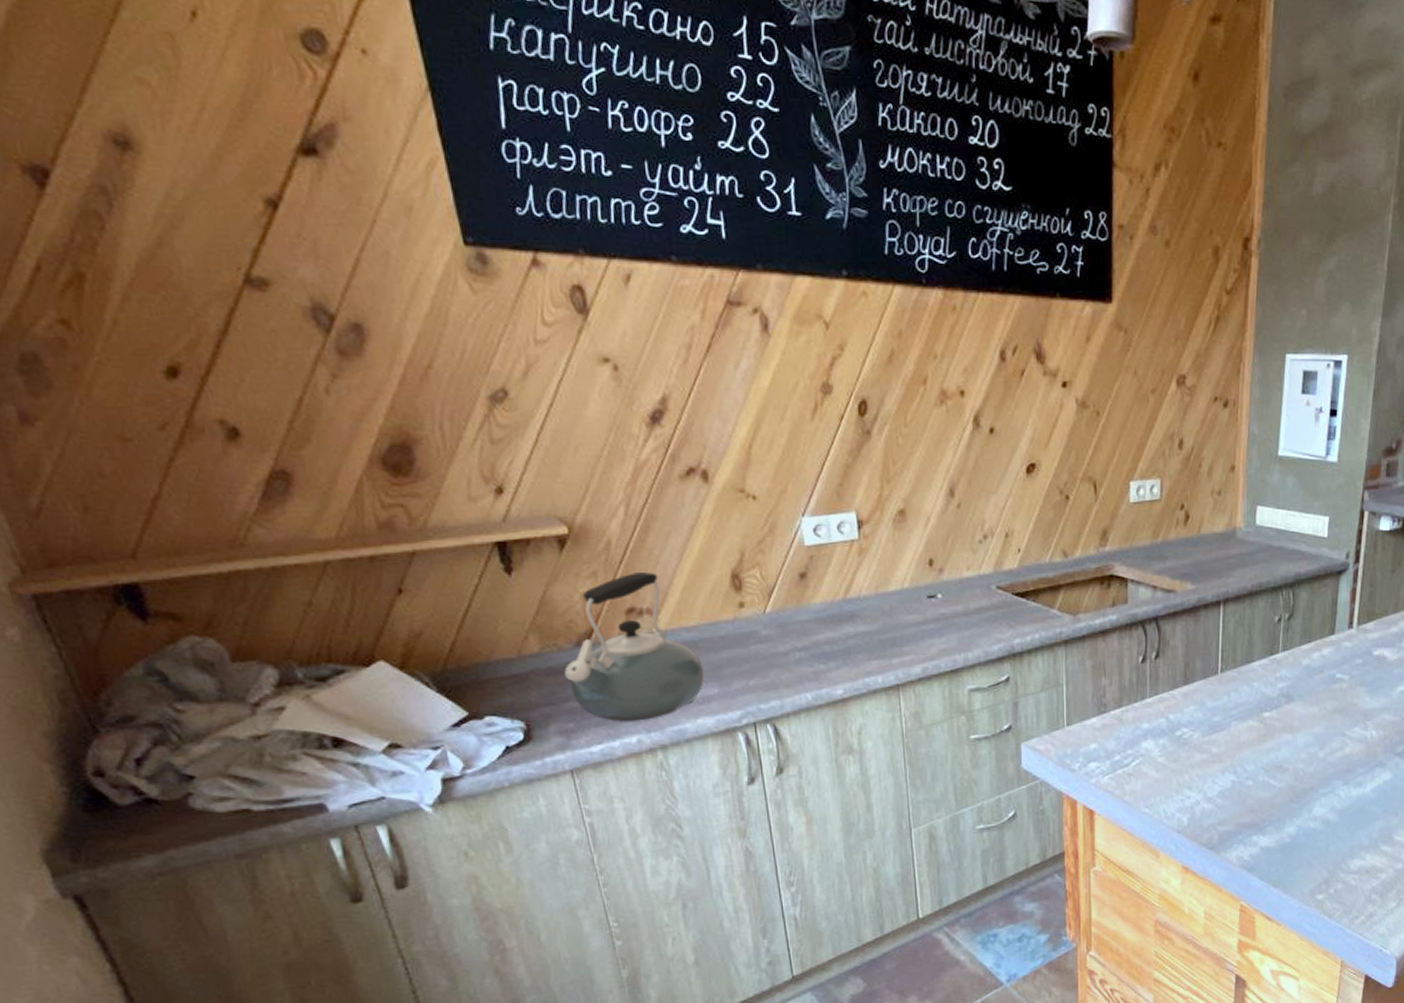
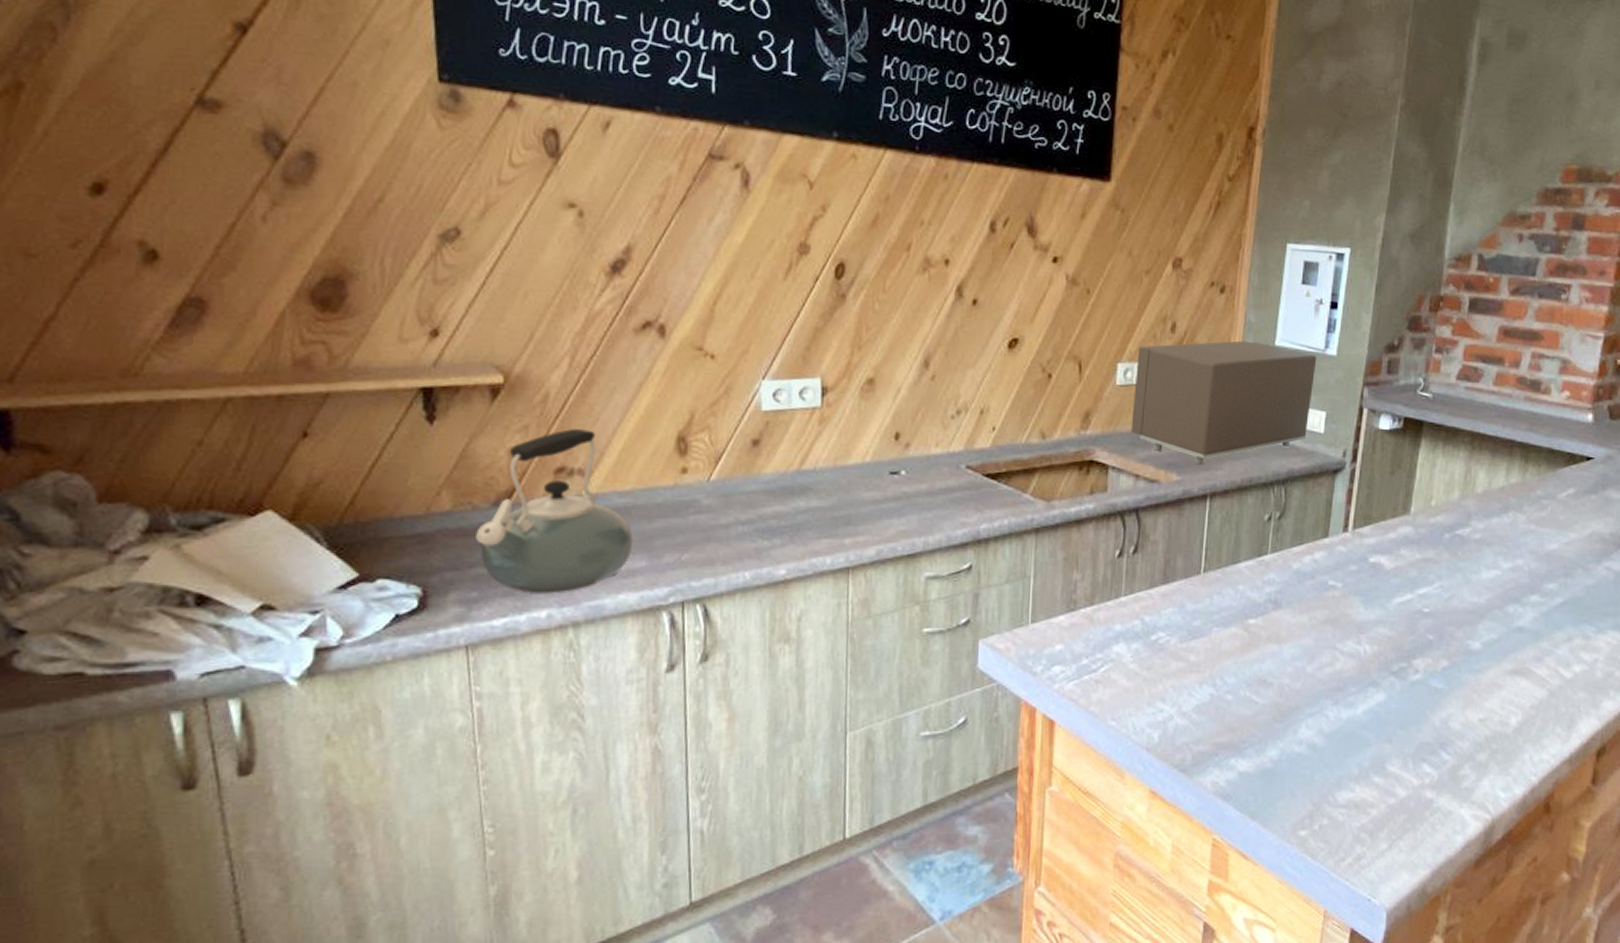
microwave: none [1146,453,1319,574] -> present [1131,340,1317,465]

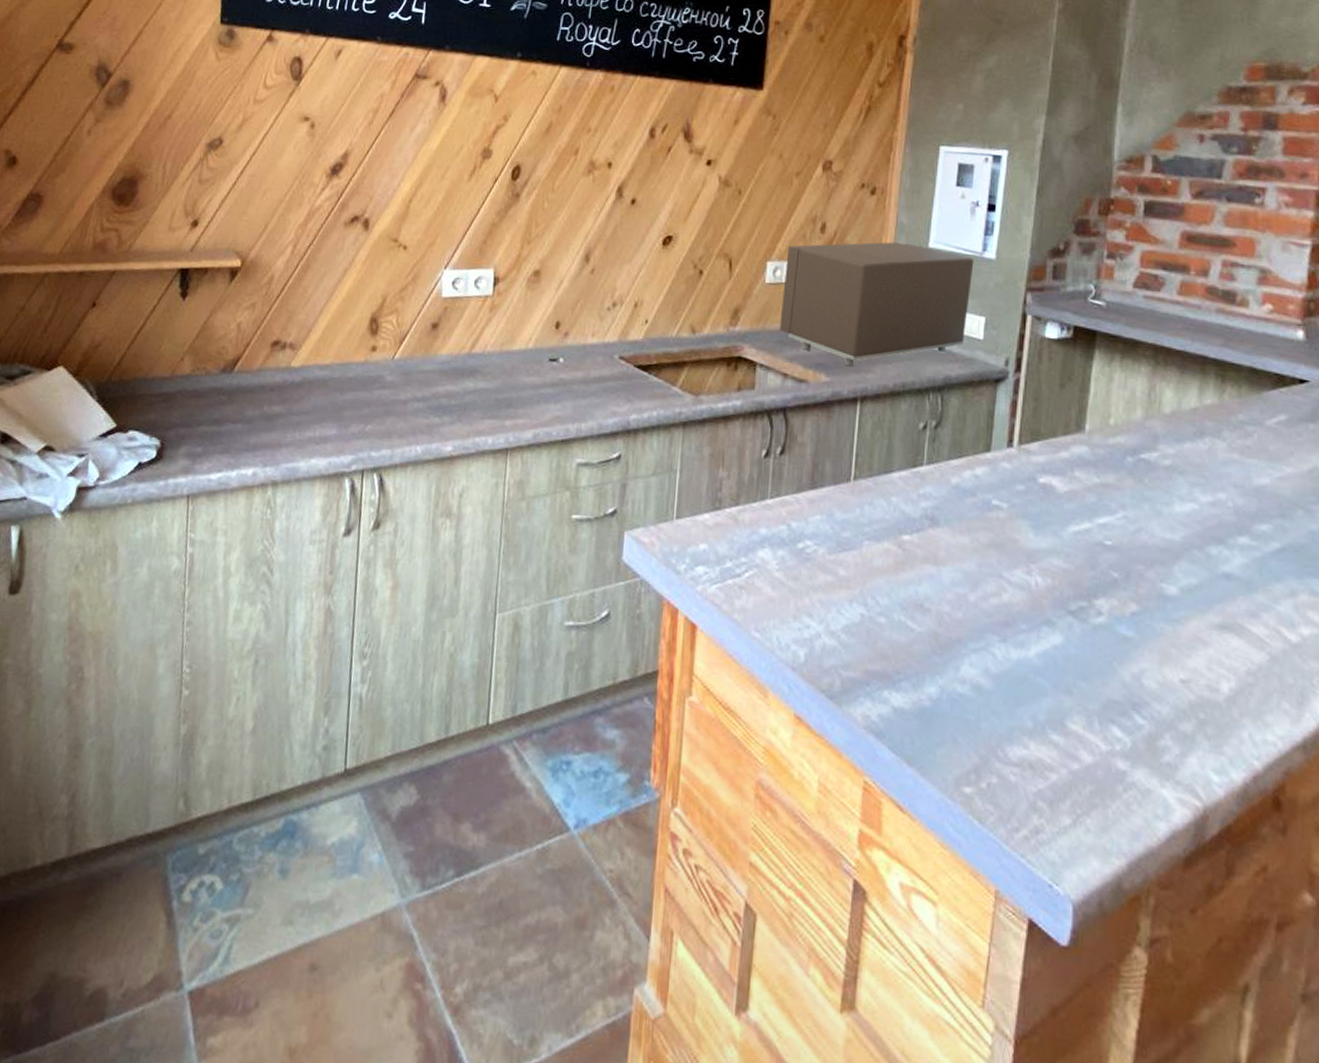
kettle: present [476,429,633,593] -> none [205,307,328,453]

